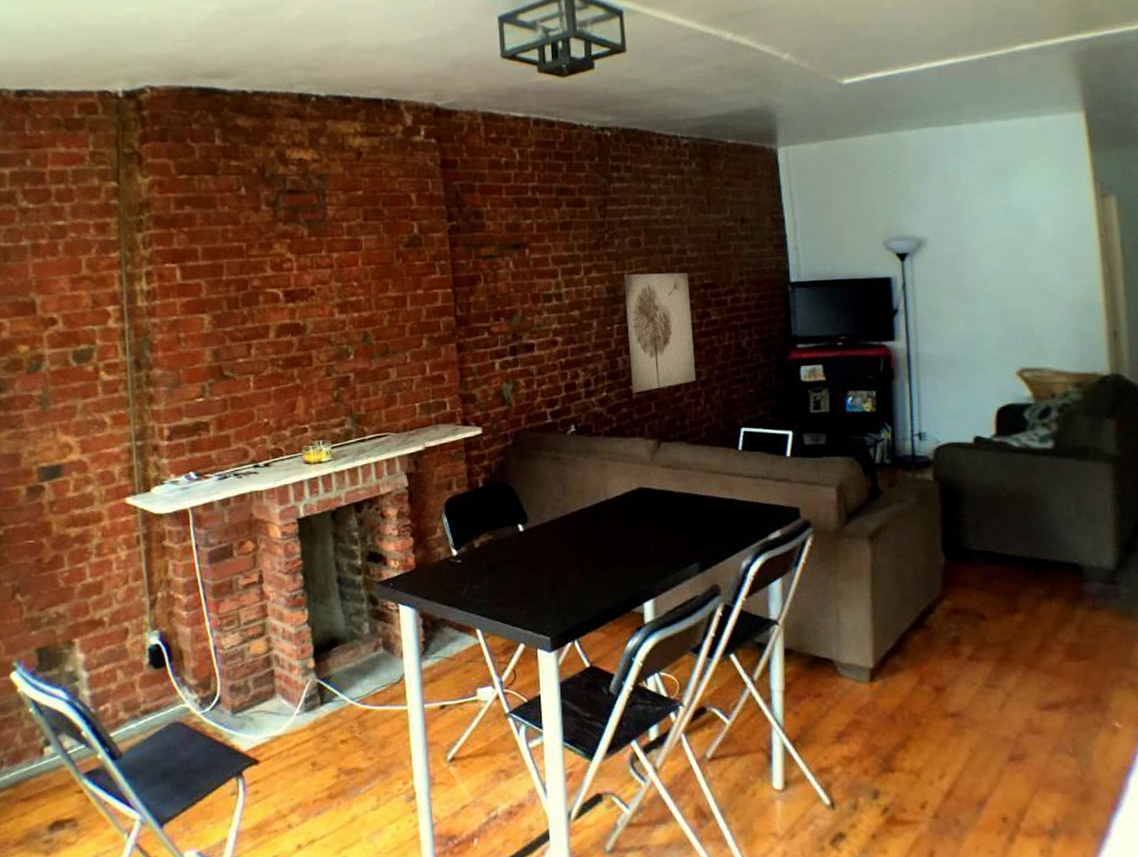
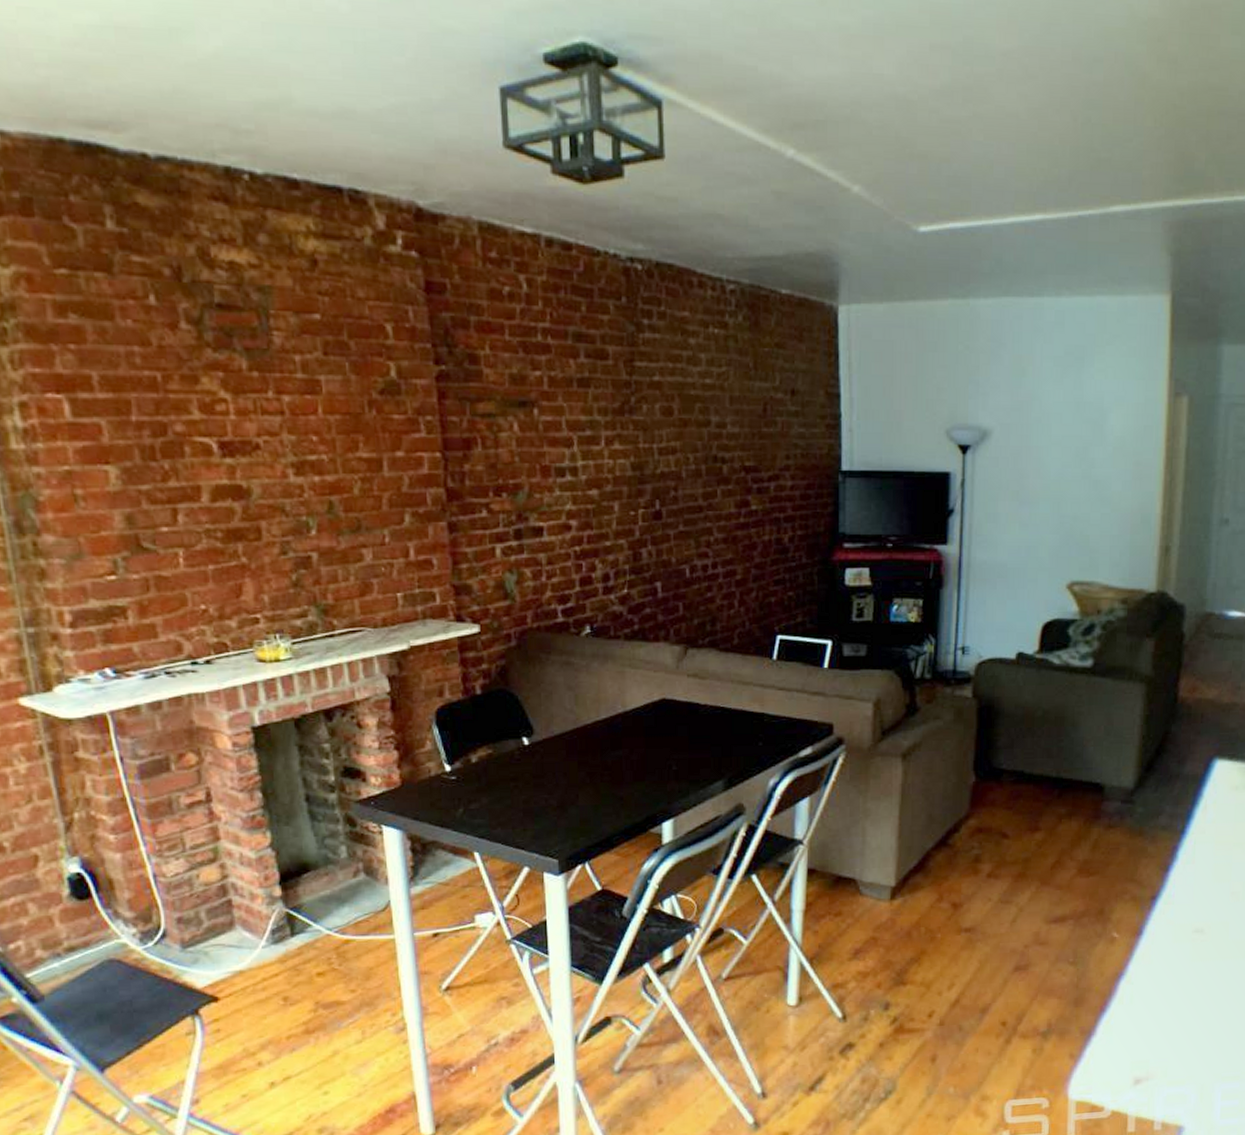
wall art: present [623,272,696,393] -> none [651,448,730,591]

